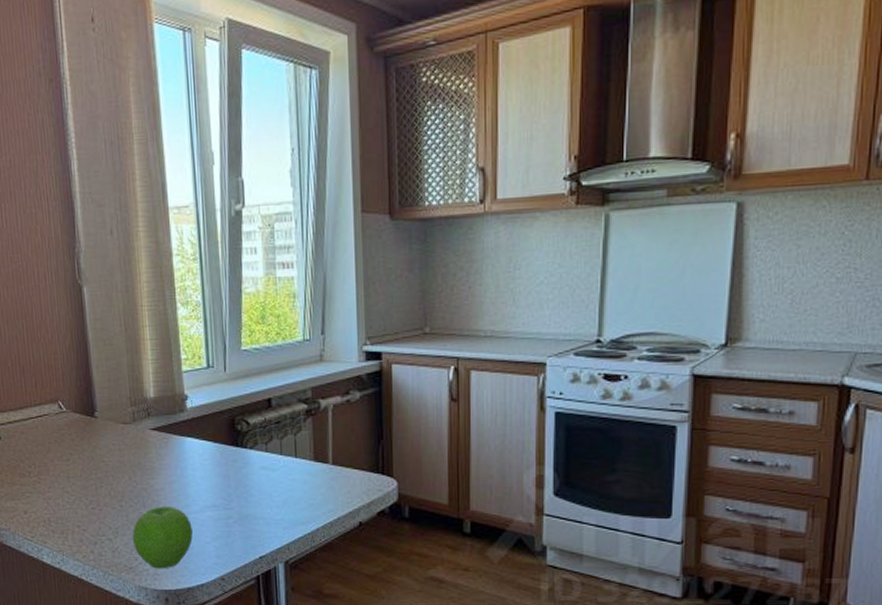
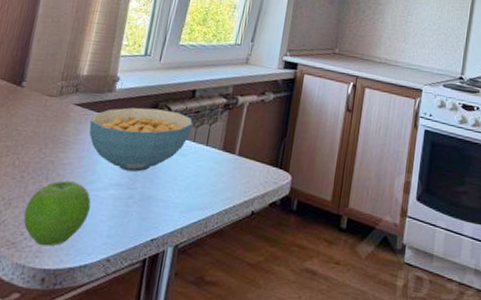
cereal bowl: none [170,424,276,491] -> present [89,107,193,172]

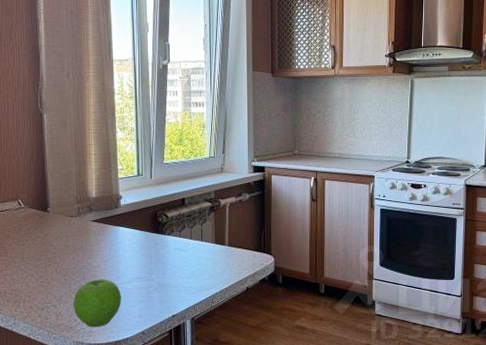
cereal bowl: present [89,107,193,172] -> none [106,217,187,267]

